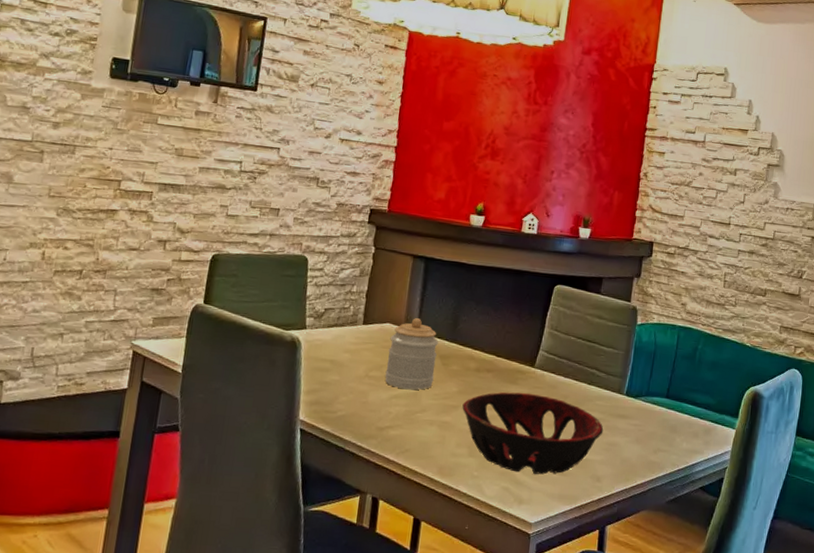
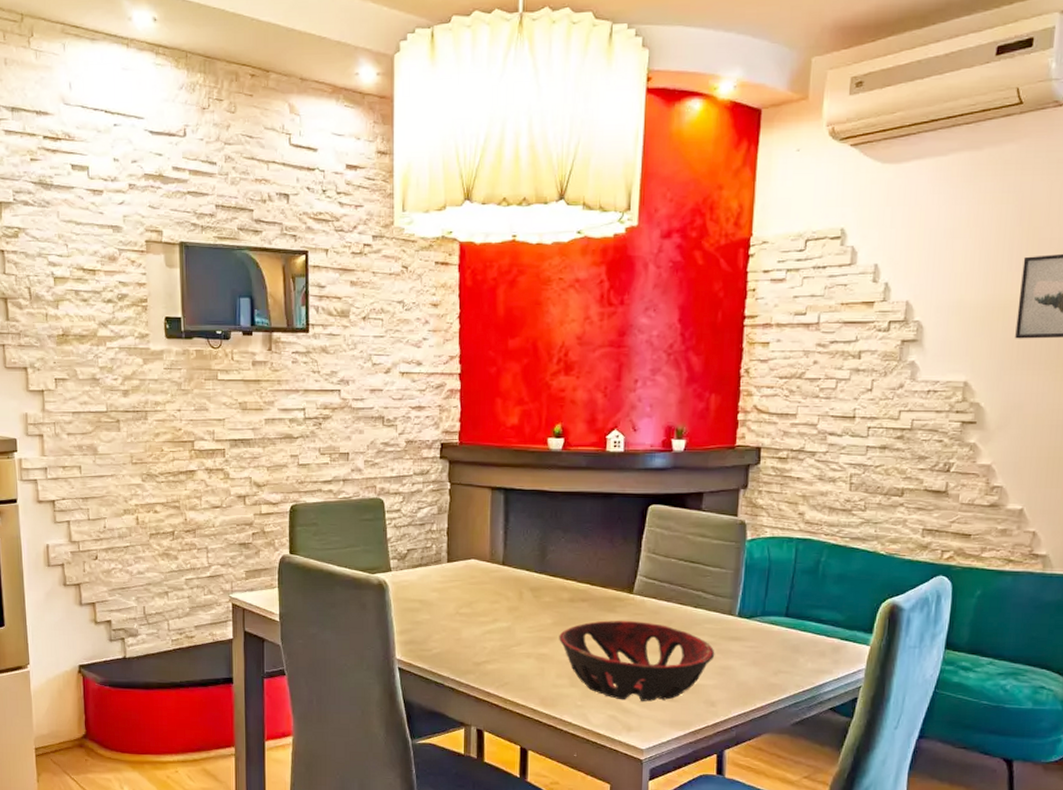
jar: present [385,318,438,390] -> none [476,552,527,625]

